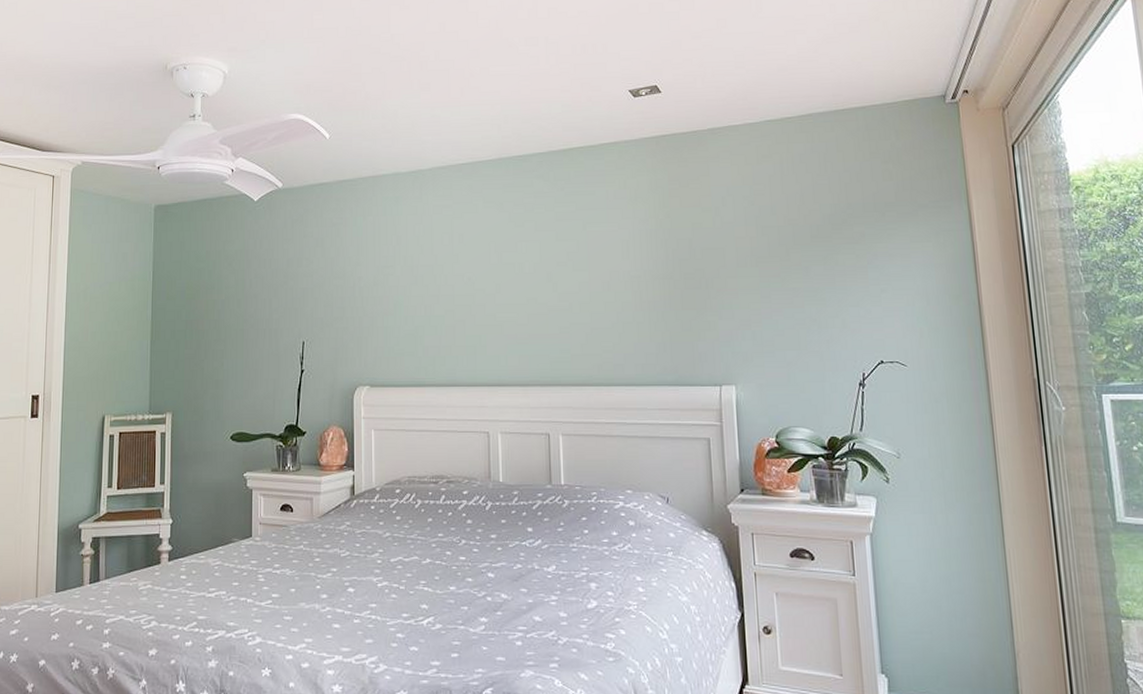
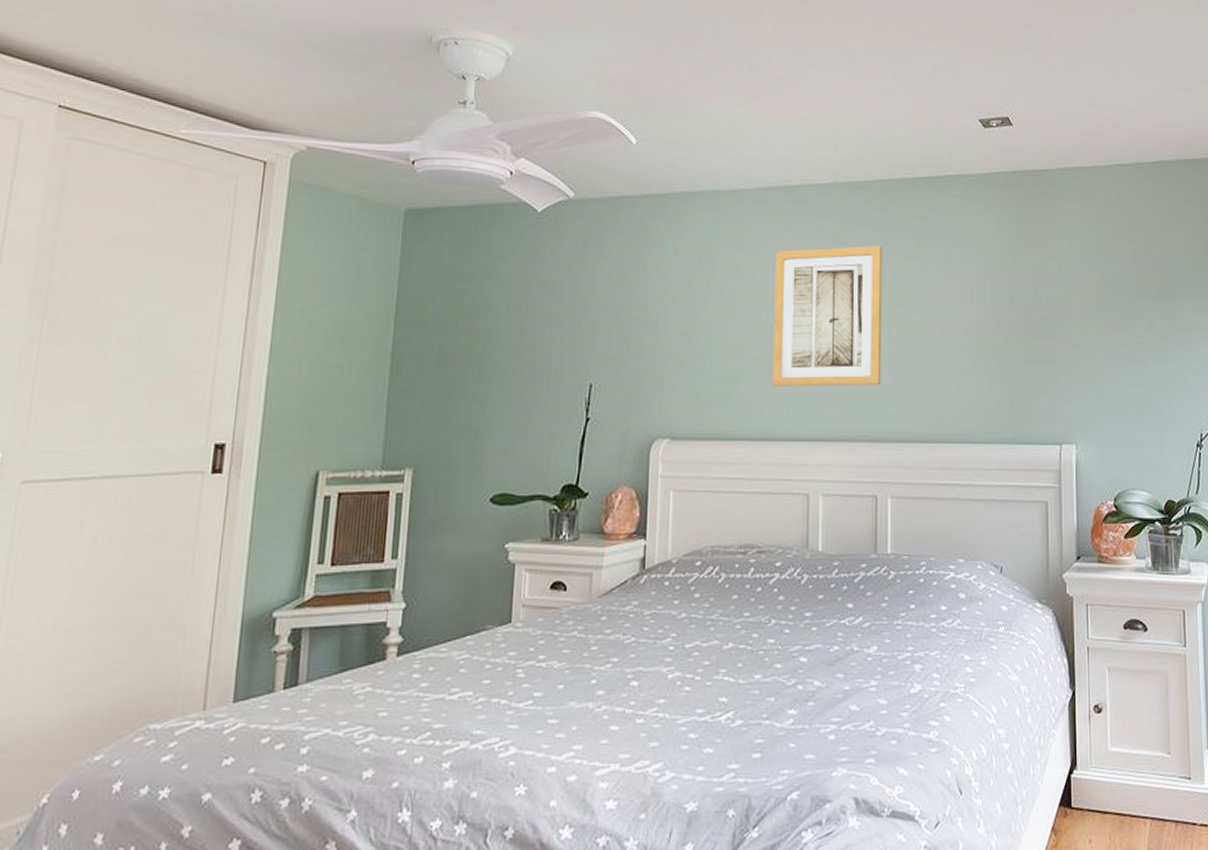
wall art: none [450,212,549,339] -> present [772,245,883,387]

